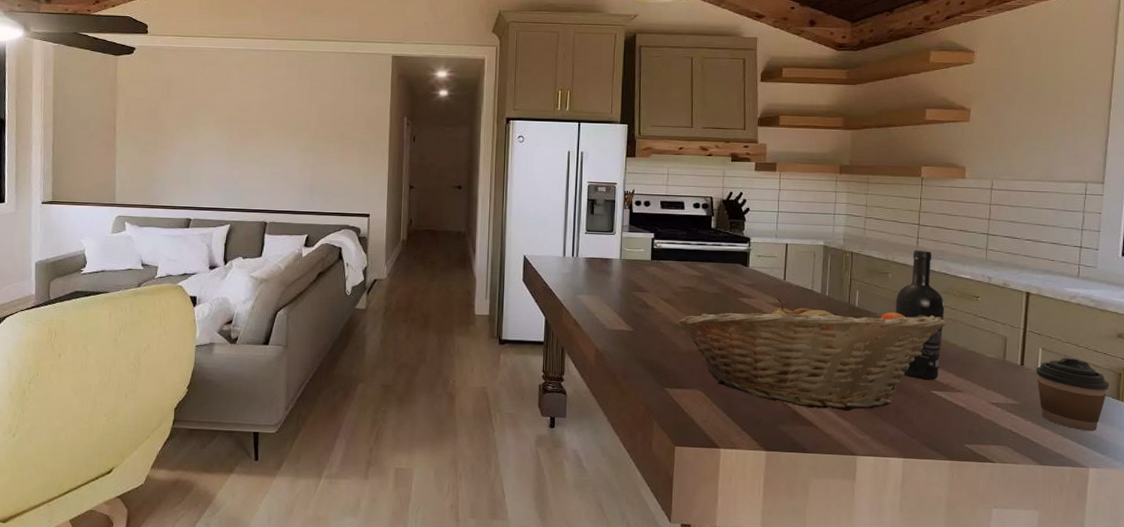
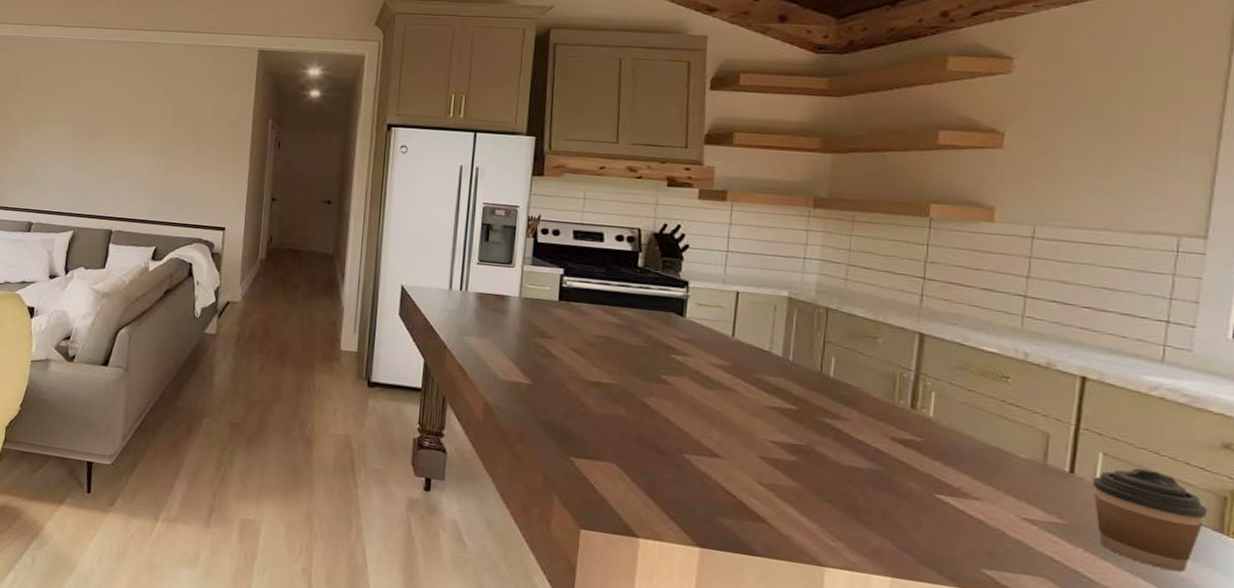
fruit basket: present [678,298,946,411] -> none [589,359,959,510]
wine bottle: present [896,250,945,381] -> none [887,310,958,481]

